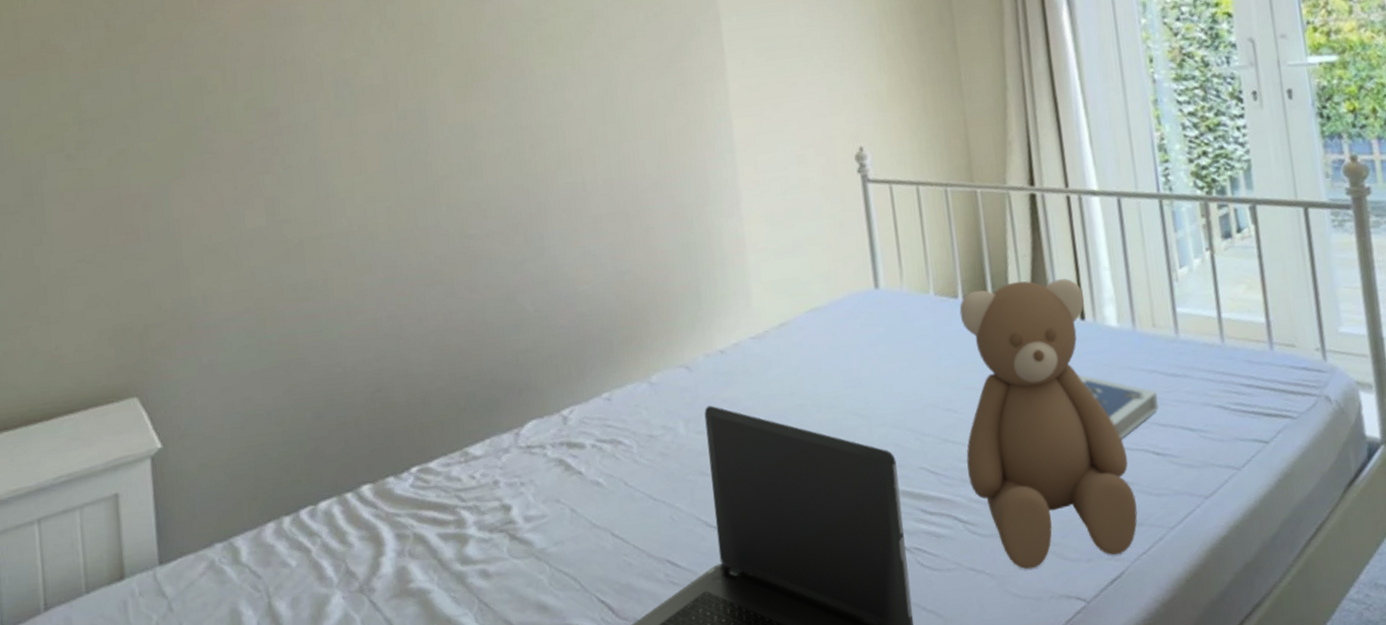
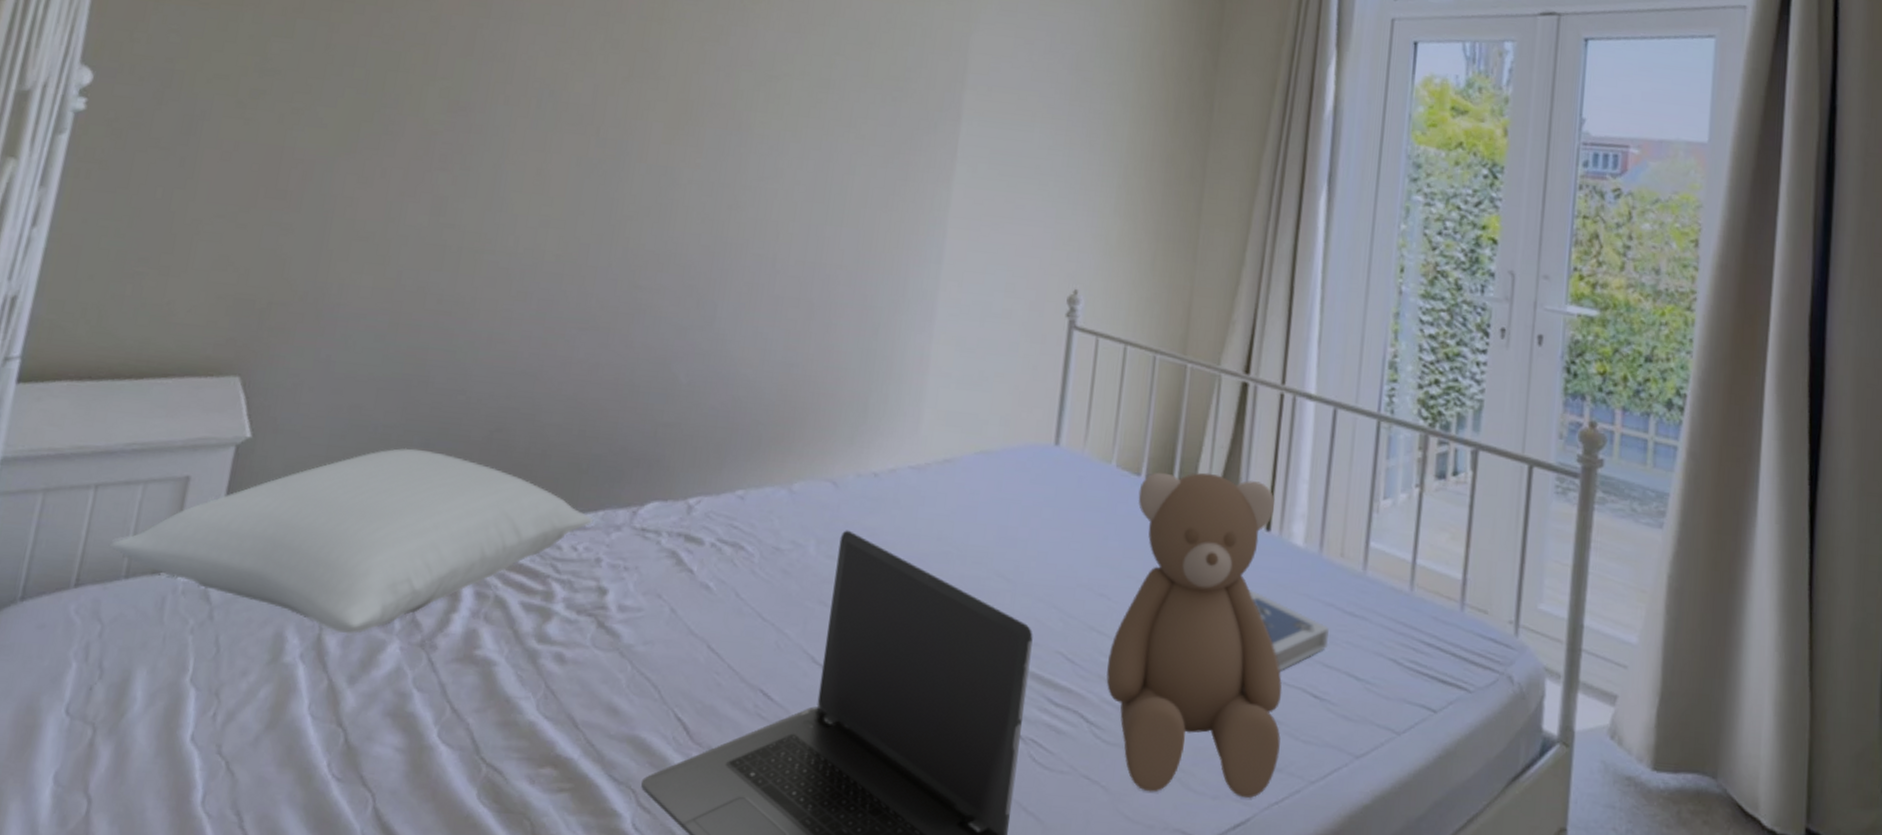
pillow: none [64,421,483,597] -> present [108,448,594,634]

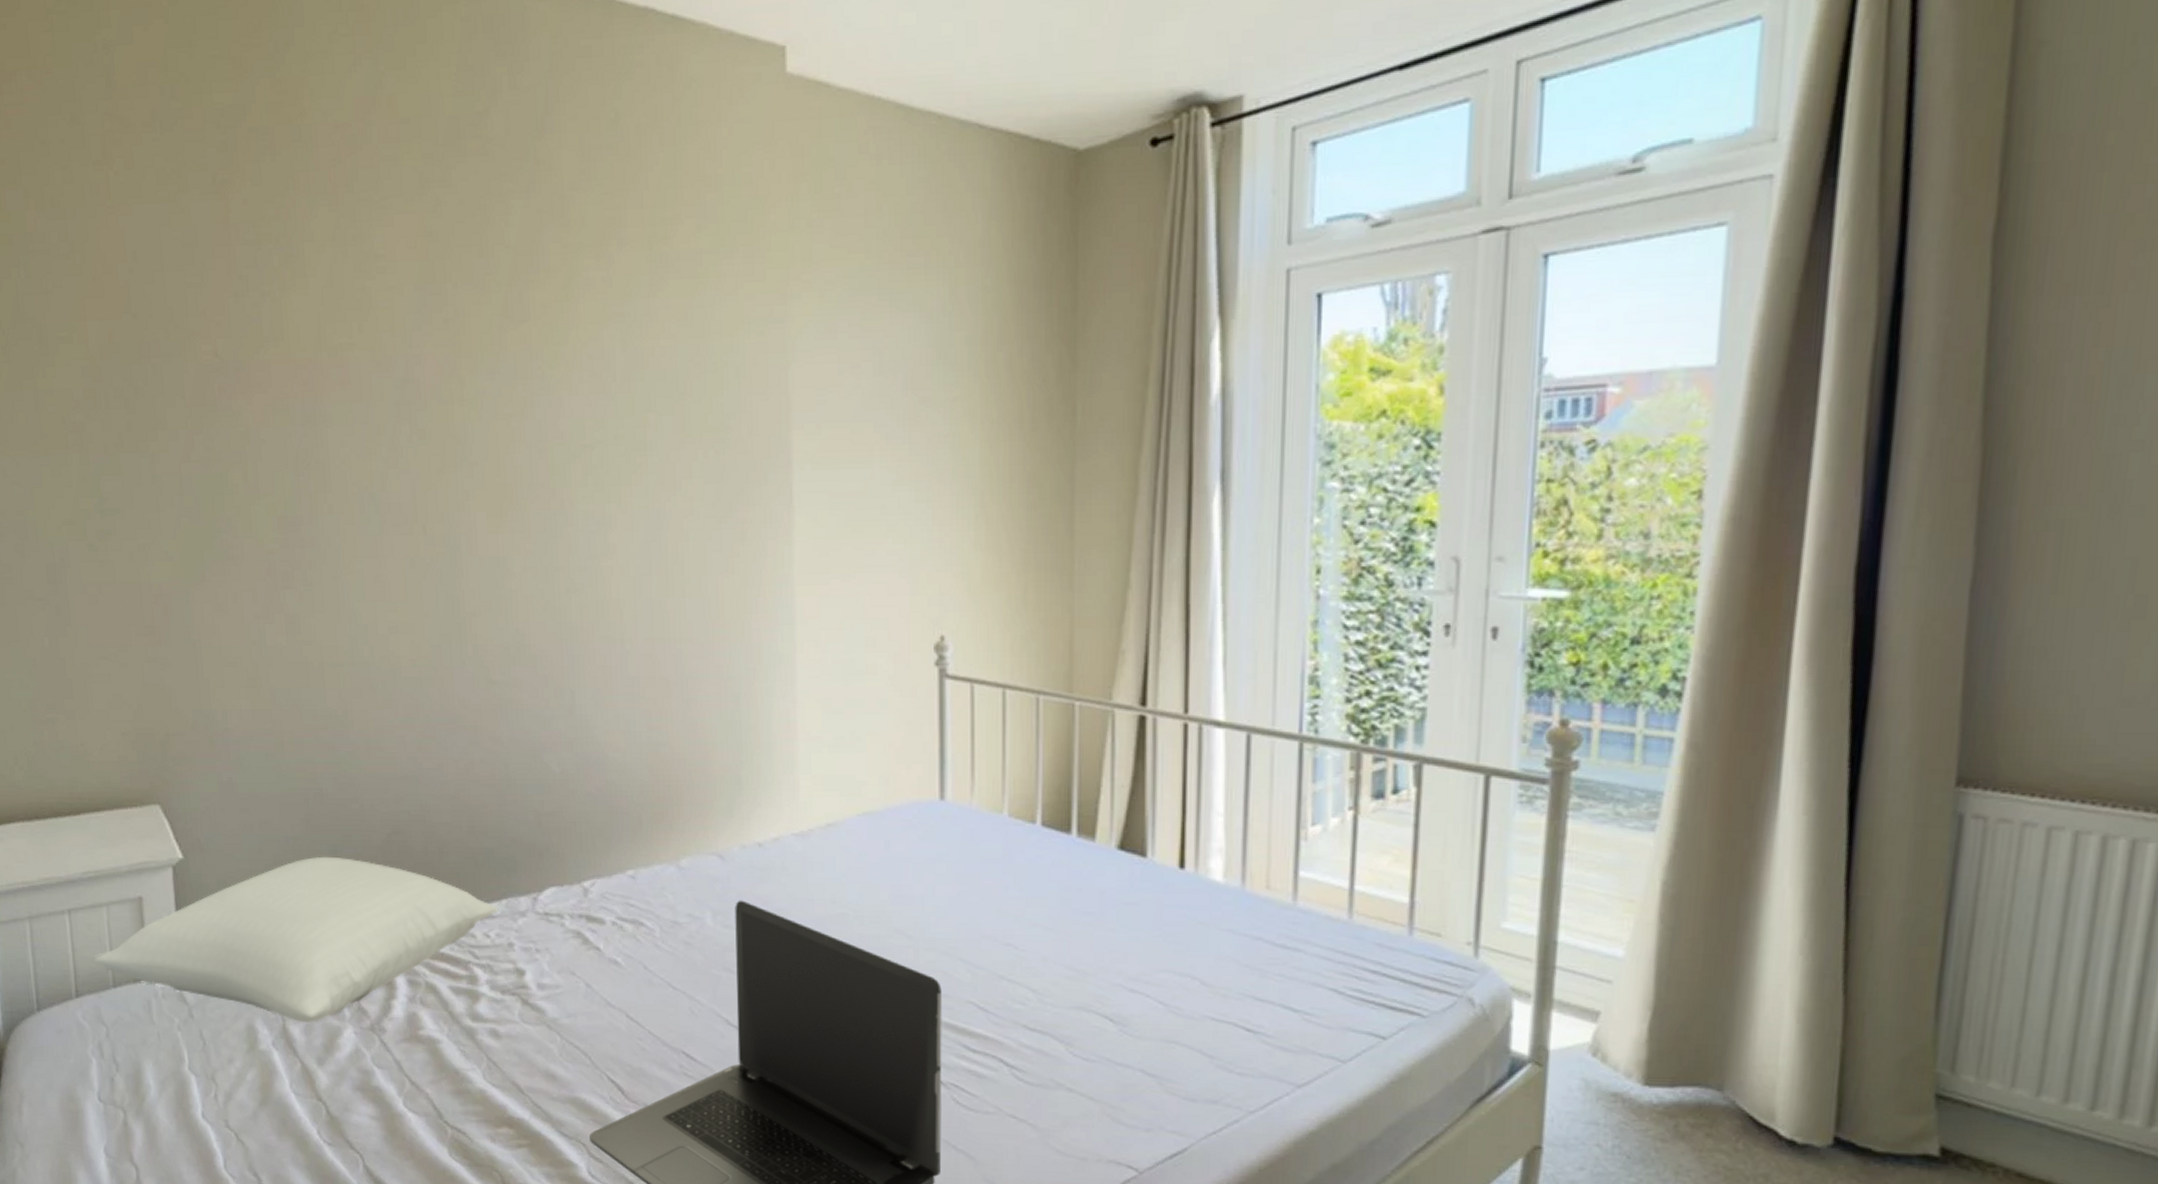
teddy bear: present [1106,472,1282,799] -> none [1022,814,1213,1130]
hardback book: present [1248,590,1329,671] -> none [1166,929,1259,1007]

